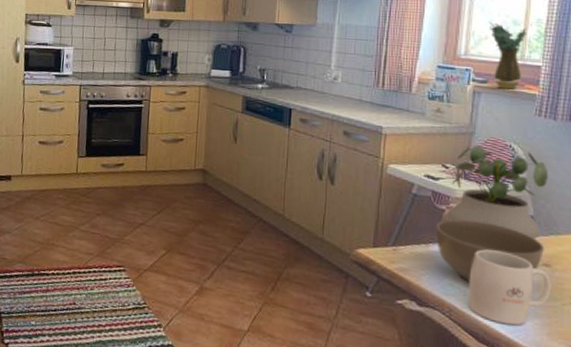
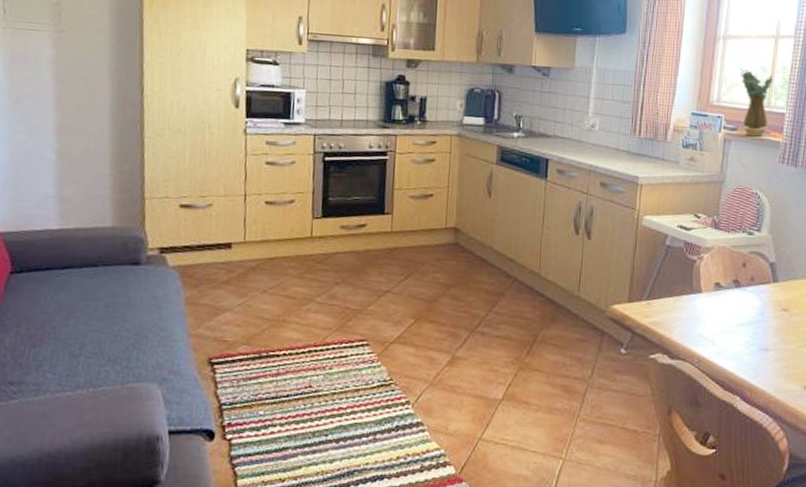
bowl: present [436,219,545,282] -> none [688,269,785,332]
potted plant: present [447,145,548,240] -> none [698,194,788,286]
mug: present [467,249,552,326] -> none [715,298,789,371]

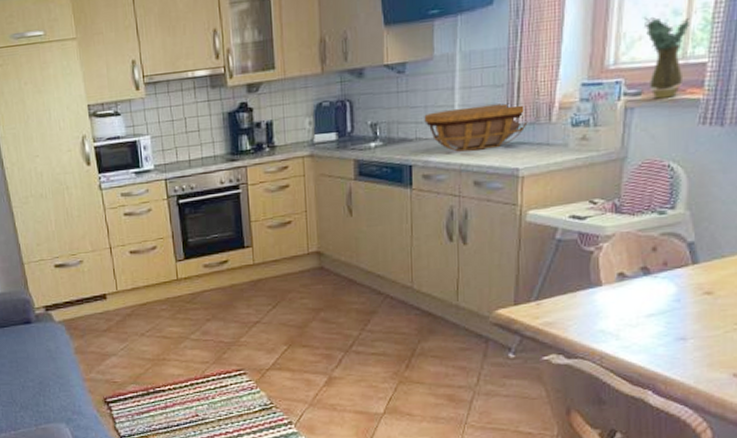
basket: none [562,115,648,156] -> present [424,104,528,152]

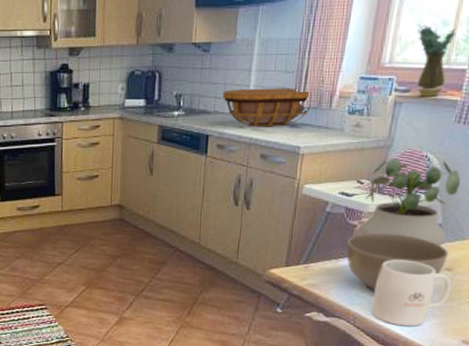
bowl: none [584,257,708,325] -> present [346,233,450,291]
potted plant: none [596,168,712,267] -> present [358,158,461,246]
mug: none [620,286,714,363] -> present [371,260,452,327]

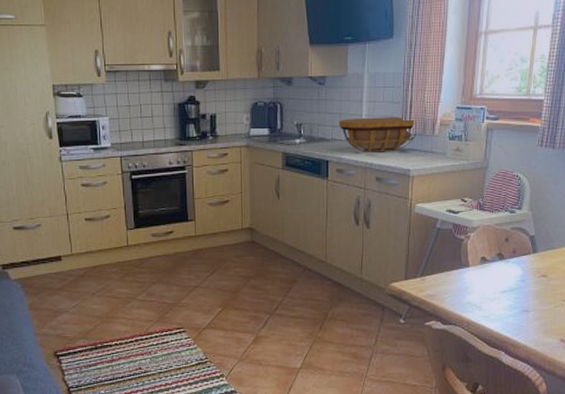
bowl: present [346,233,450,291] -> none [457,246,543,299]
potted plant: present [358,158,461,246] -> none [465,178,547,256]
mug: present [371,260,452,327] -> none [482,269,548,330]
vase: present [417,24,456,97] -> none [501,61,532,124]

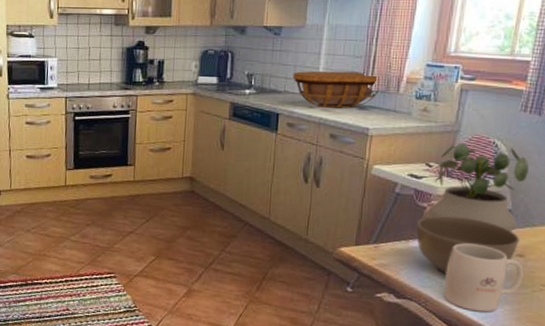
bowl: none [457,246,543,299] -> present [416,215,521,274]
potted plant: none [465,178,547,256] -> present [427,143,529,232]
mug: none [482,269,548,330] -> present [443,243,524,313]

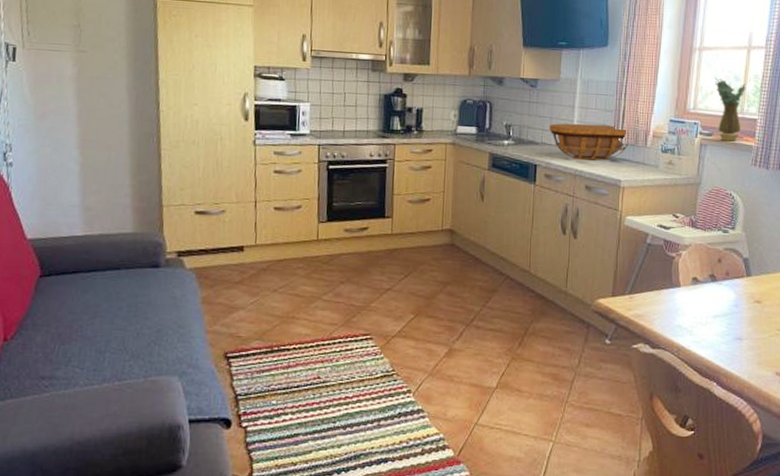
bowl: present [416,215,521,274] -> none [667,265,758,323]
potted plant: present [427,143,529,232] -> none [676,195,761,279]
mug: present [443,243,524,313] -> none [693,291,762,359]
vase: none [482,17,518,86] -> present [715,77,746,142]

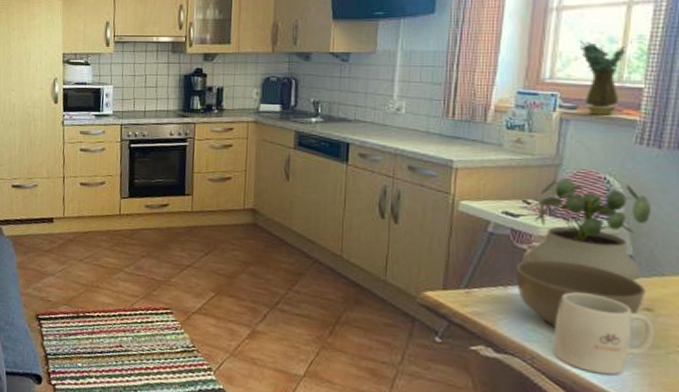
basket: present [549,123,629,161] -> none [364,98,464,139]
bowl: none [667,265,758,323] -> present [516,259,647,328]
potted plant: none [676,195,761,279] -> present [528,178,650,282]
mug: none [693,291,762,359] -> present [553,292,654,376]

